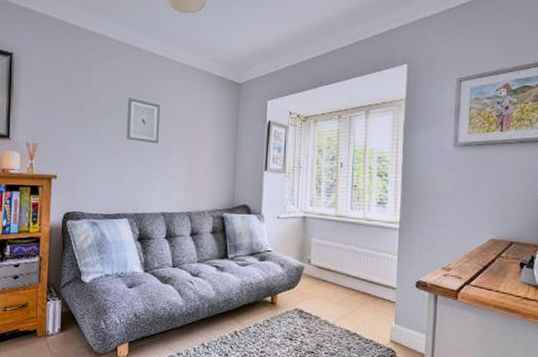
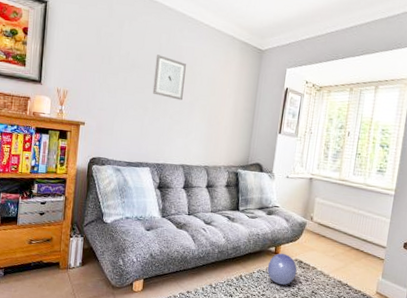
ball: none [264,303,298,339] -> present [267,253,297,285]

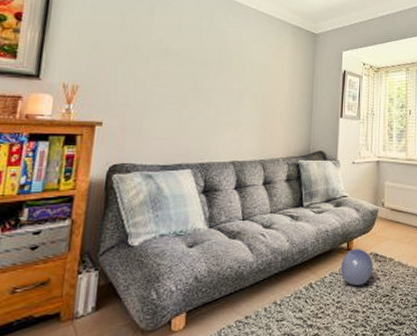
wall art: present [152,54,186,101] -> none [192,41,233,90]

